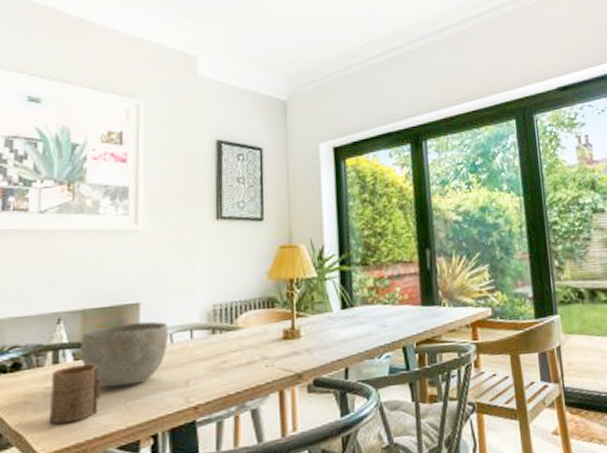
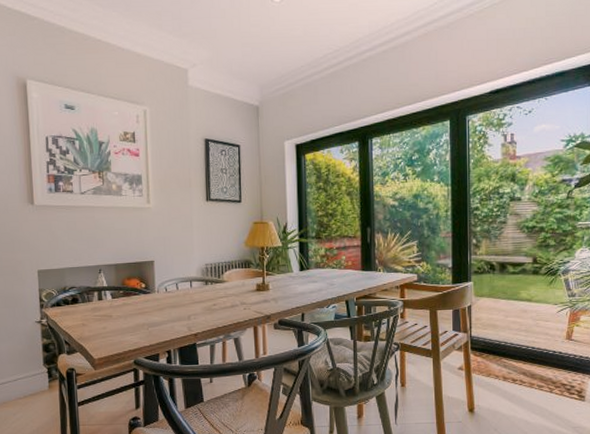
cup: present [48,363,100,425] -> none [98,301,131,340]
bowl: present [80,321,168,388] -> none [115,274,175,318]

